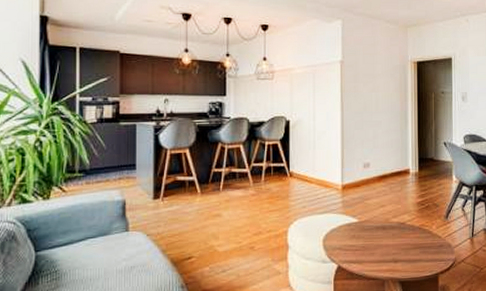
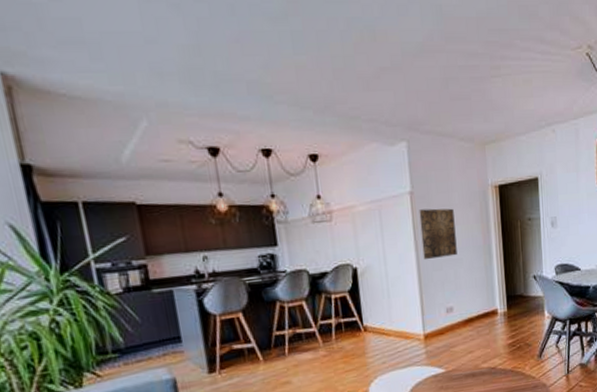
wall art: none [347,76,377,120] -> present [419,208,457,260]

